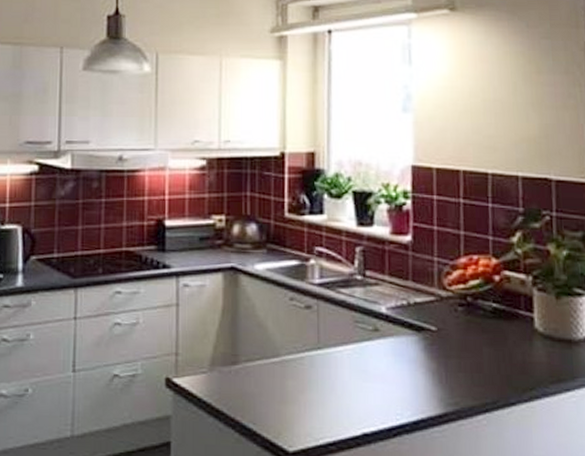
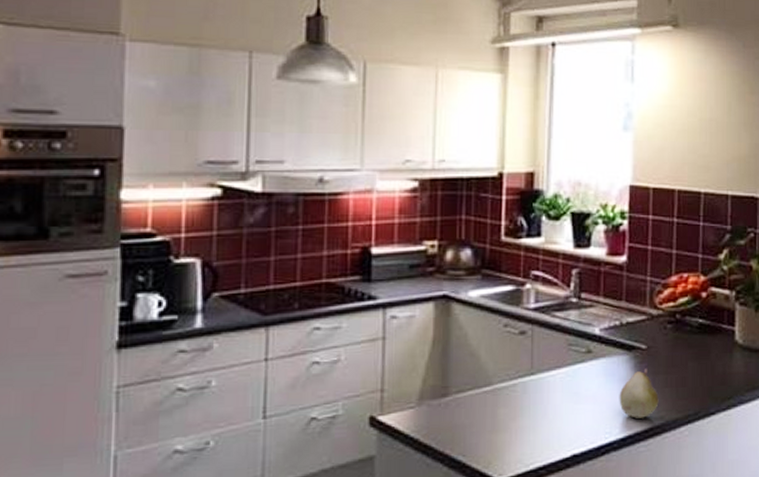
fruit: none [409,351,453,402] -> present [619,368,659,419]

